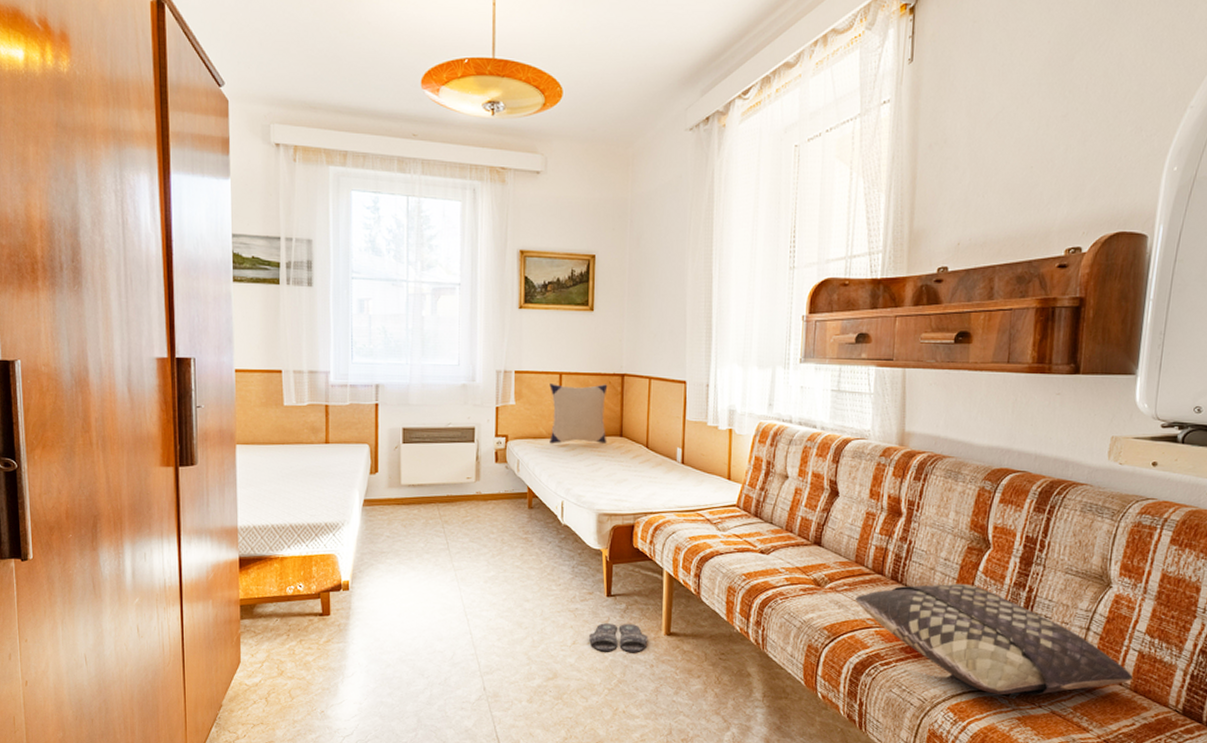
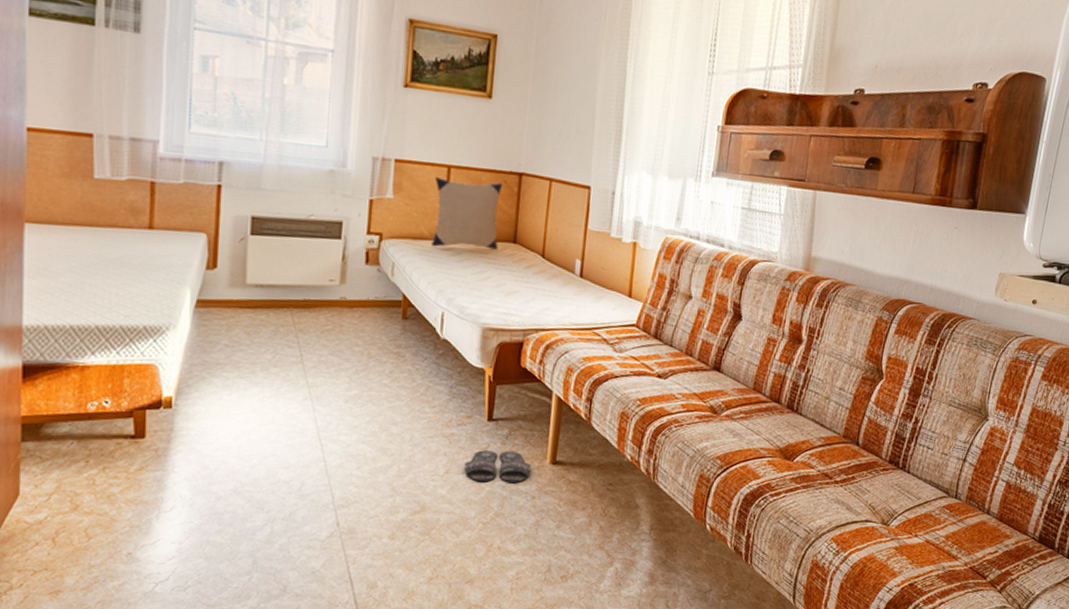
cushion: present [855,583,1133,696] -> none [750,413,999,525]

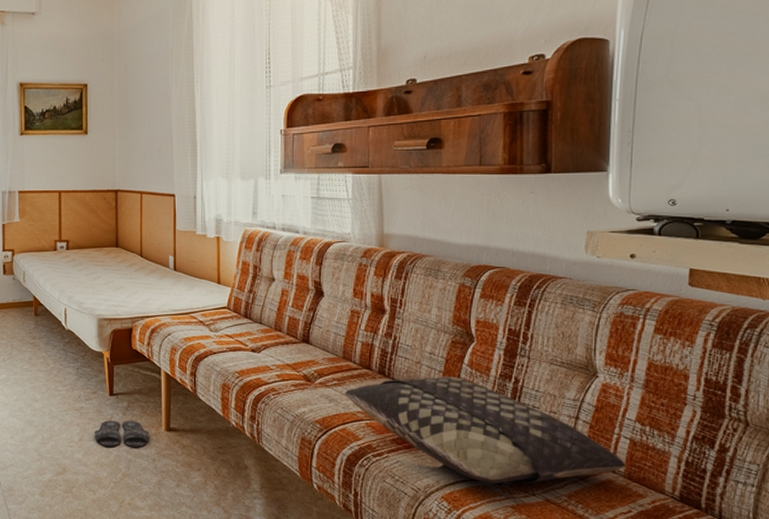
pillow: present [431,176,503,250] -> none [50,200,105,256]
cushion: none [750,413,999,525] -> present [345,376,626,484]

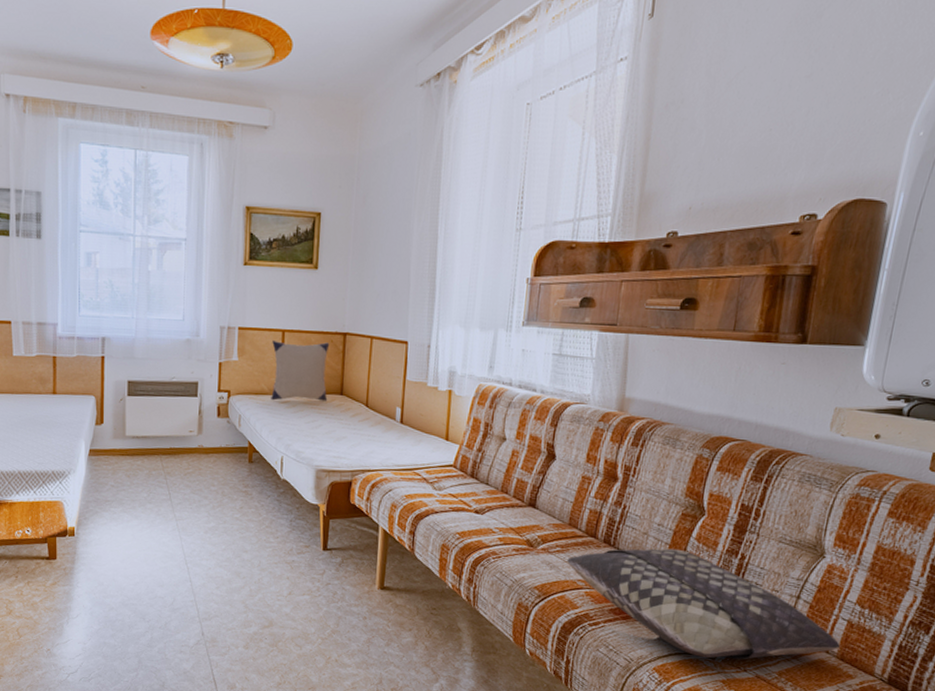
pillow: none [50,200,105,256] -> present [271,339,330,401]
slippers: present [93,420,150,448] -> none [304,575,362,606]

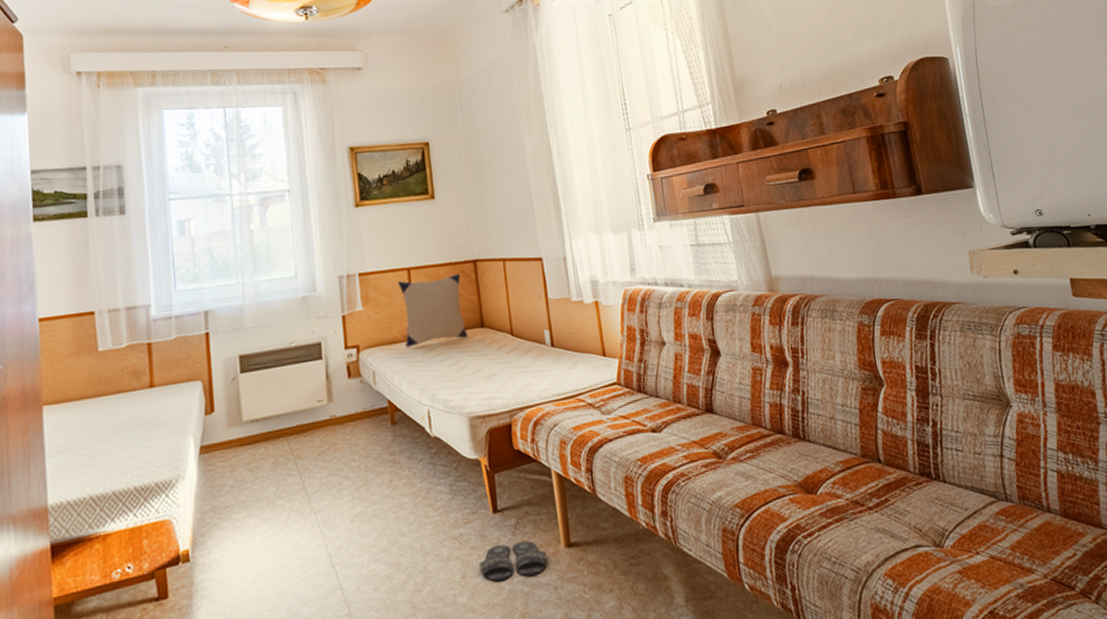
slippers: none [304,575,362,606] -> present [478,540,547,582]
cushion: present [567,548,840,660] -> none [761,428,1059,549]

